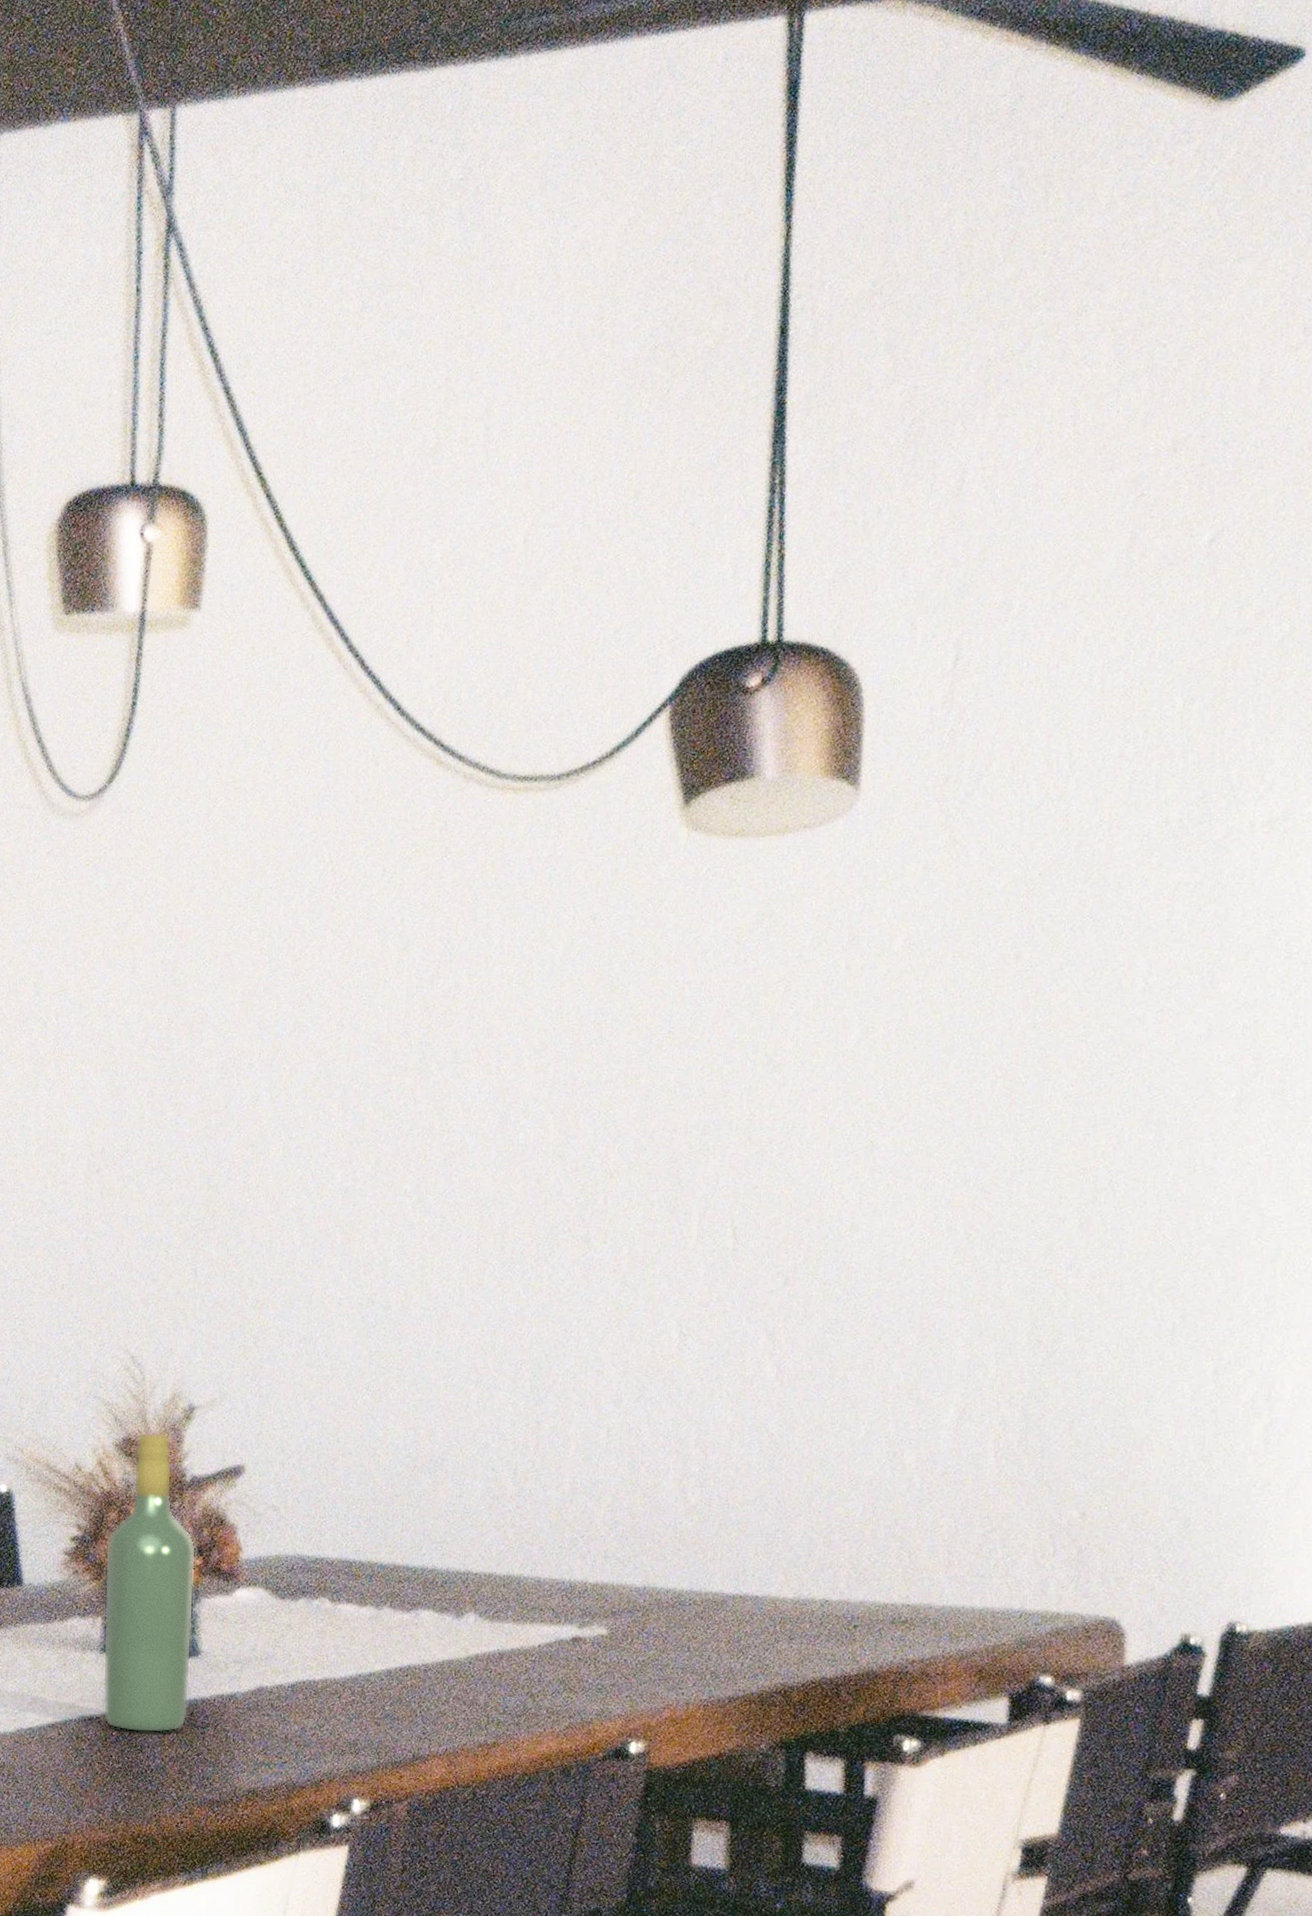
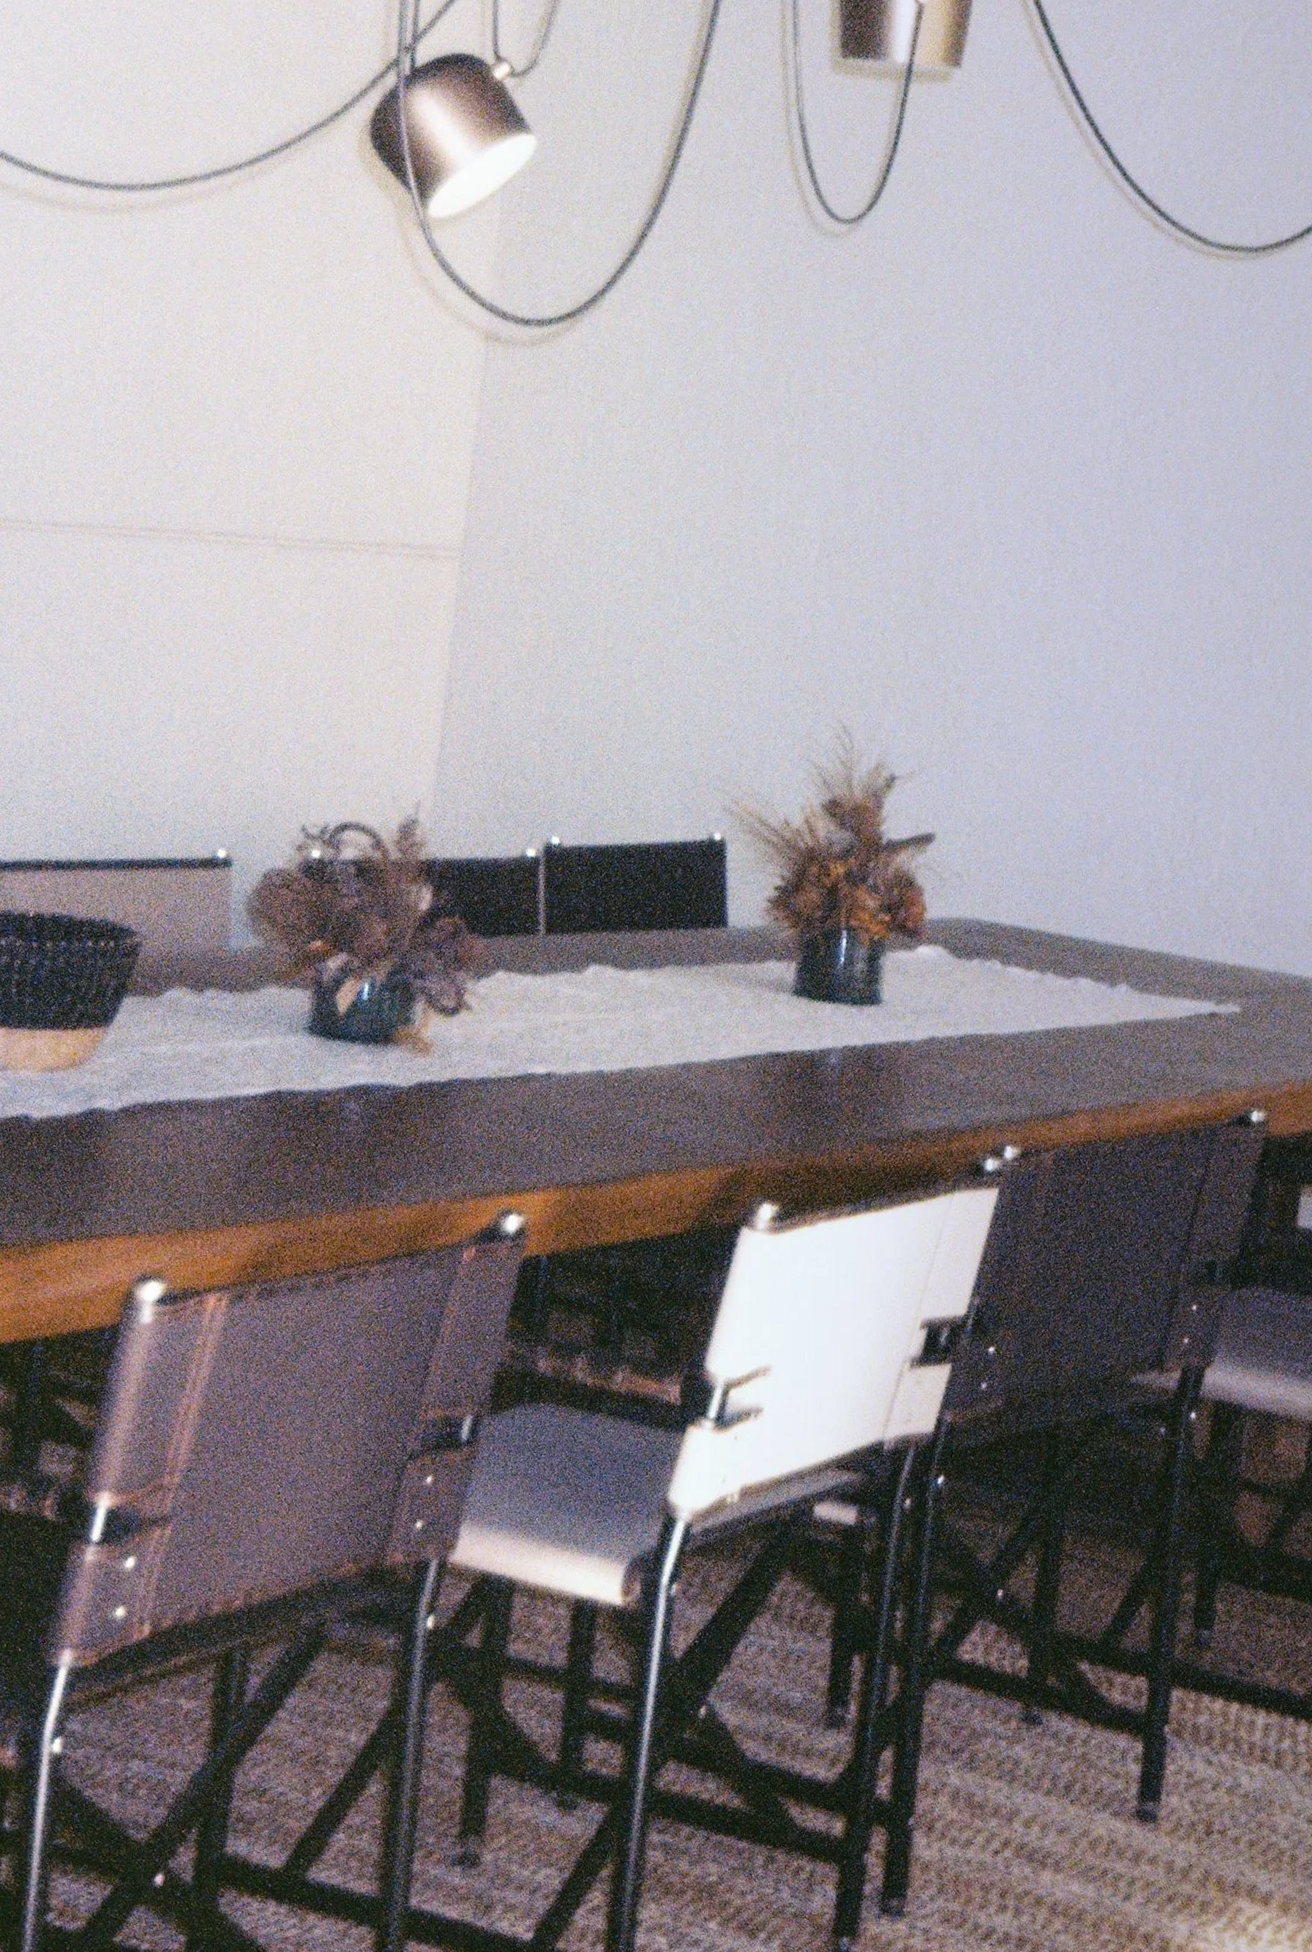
wine bottle: present [102,1432,197,1733] -> none [789,796,886,1073]

